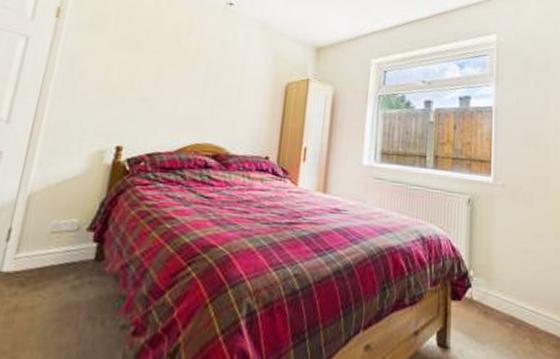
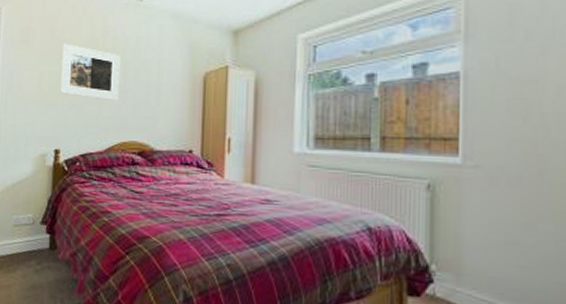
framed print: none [131,34,204,100] -> present [60,43,121,100]

